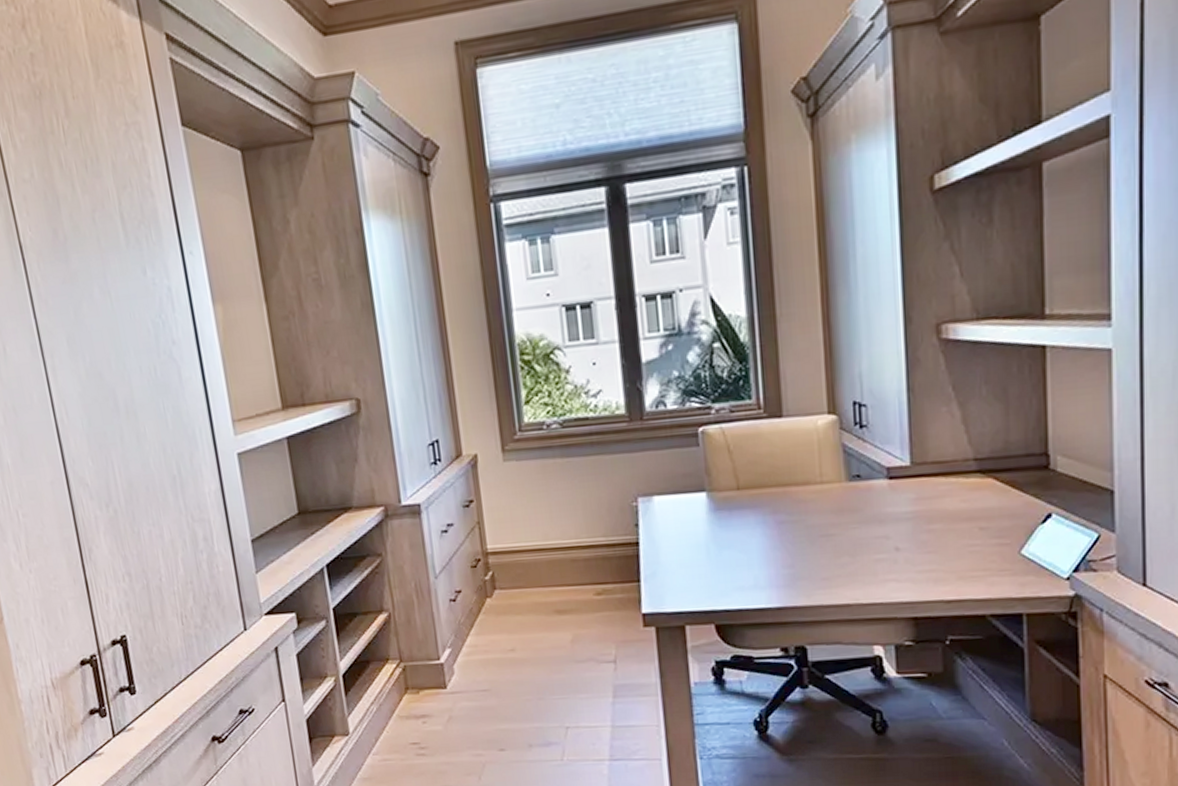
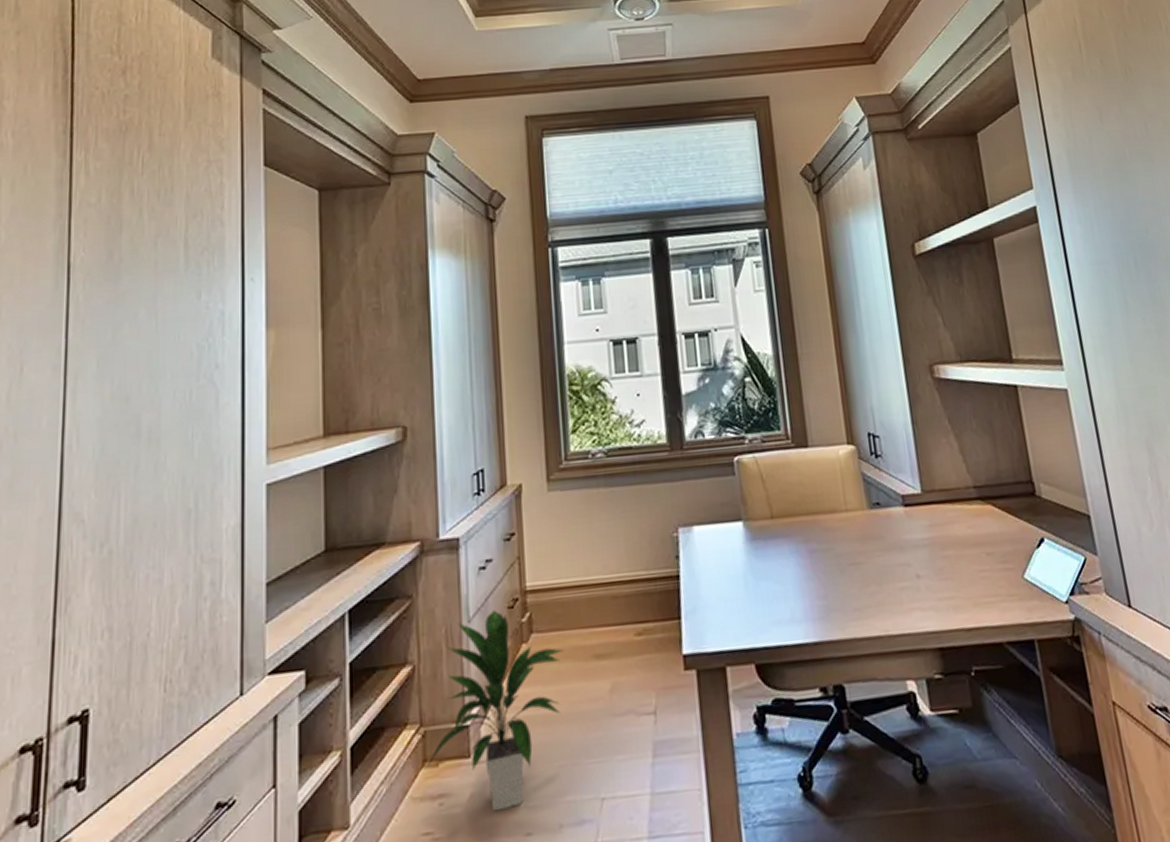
indoor plant: none [409,569,527,731] -> present [427,610,564,812]

